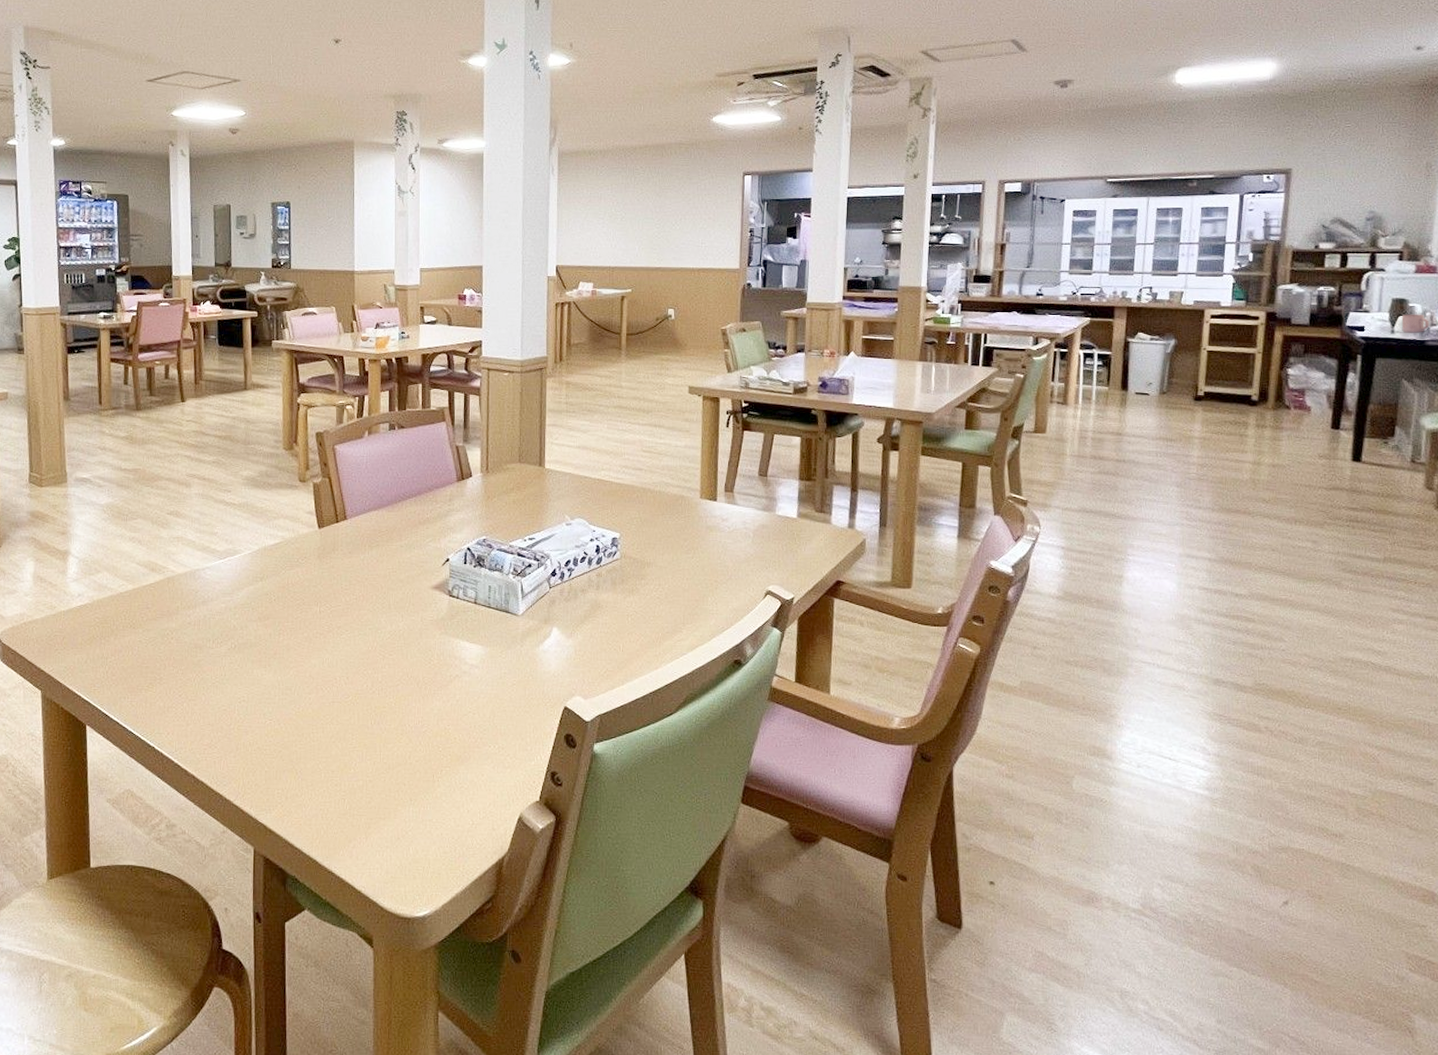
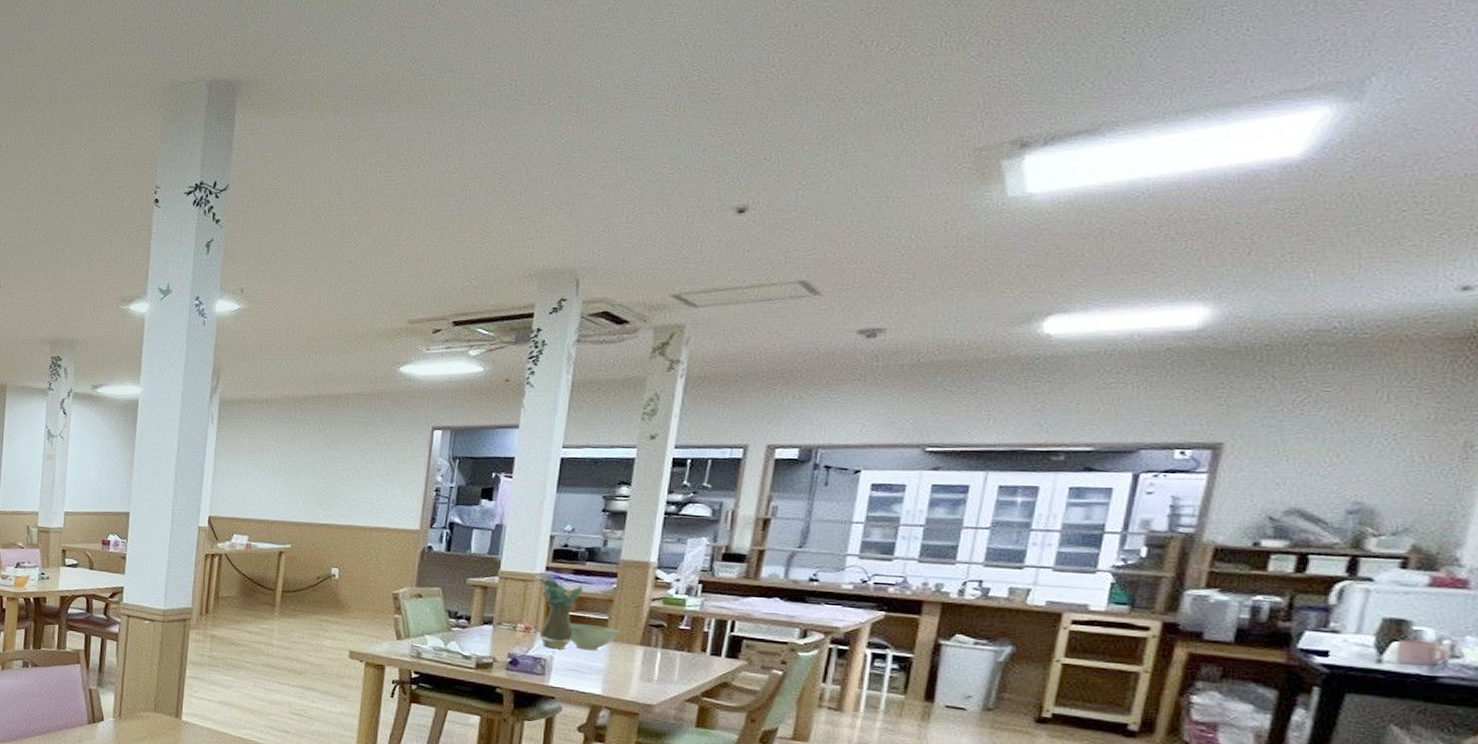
vase: none [839,303,873,370] -> present [539,574,584,650]
bowl: none [864,345,903,369] -> present [569,622,620,651]

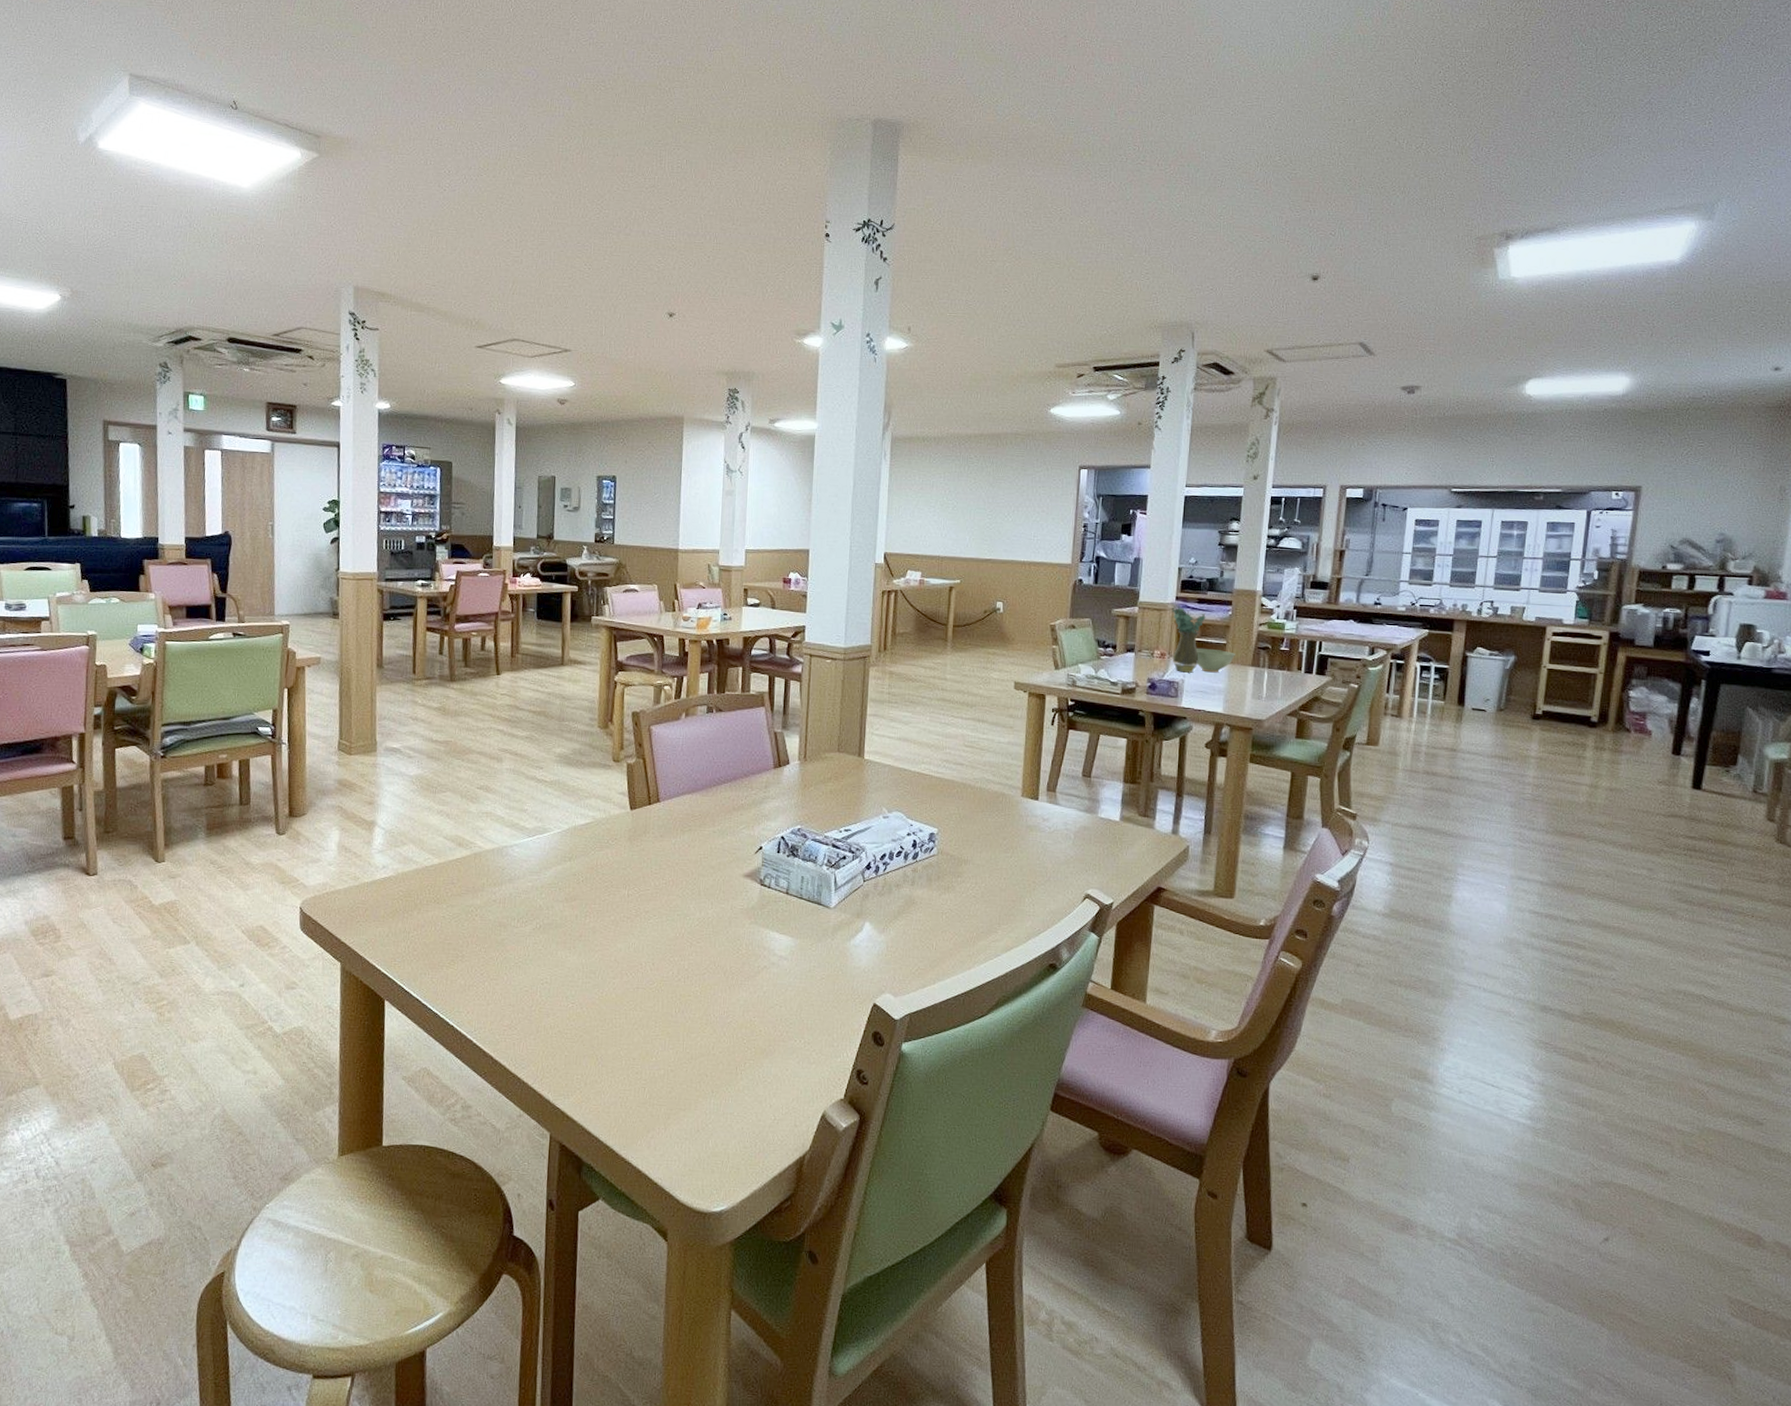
mug: present [1396,639,1449,667] -> none [1748,640,1778,661]

